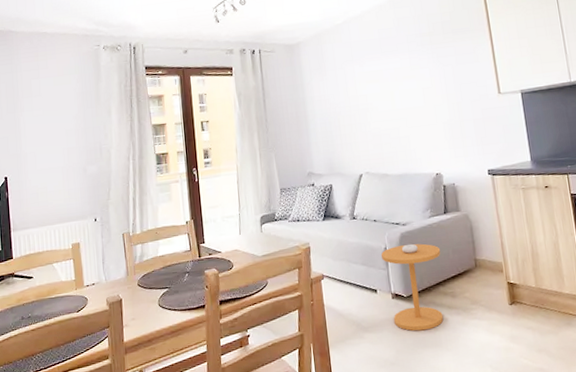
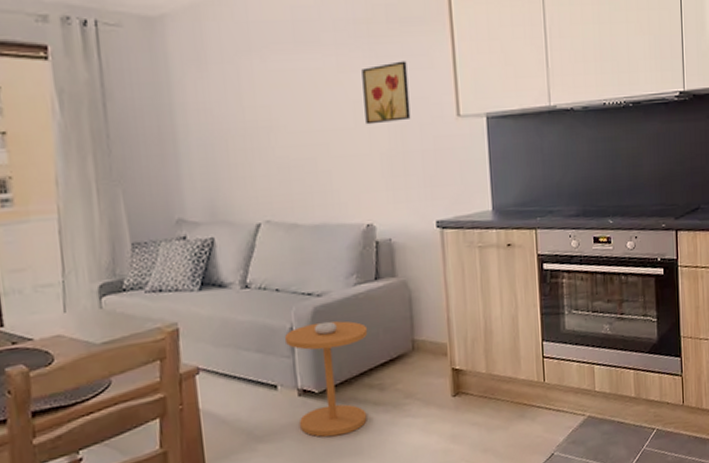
wall art: none [427,58,464,104] -> present [361,61,411,125]

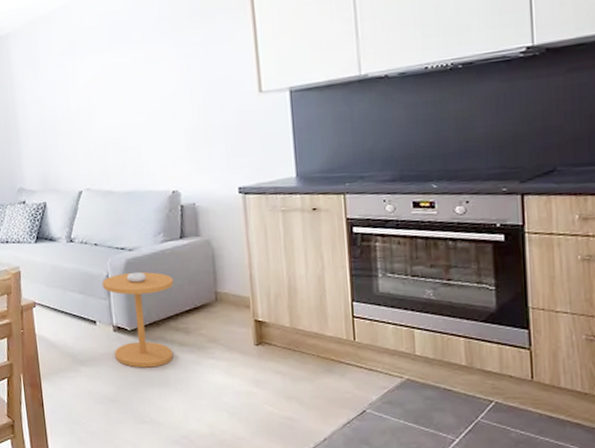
wall art: present [361,61,411,125] -> none [167,47,213,106]

